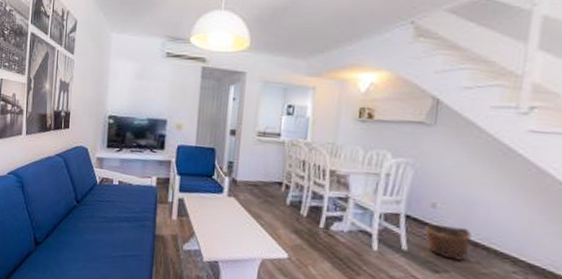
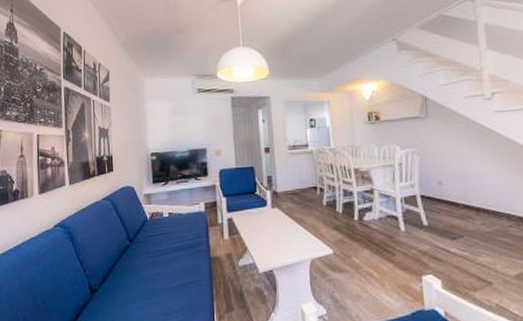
basket: present [424,223,472,261] -> none [437,197,474,226]

